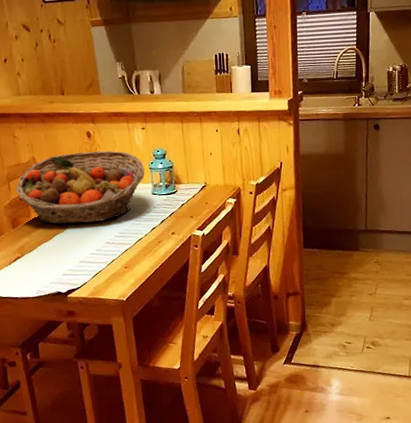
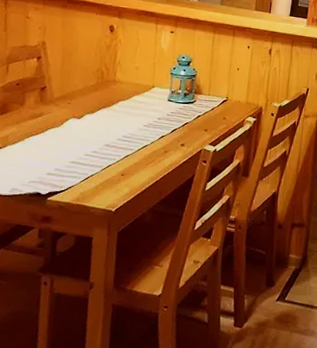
fruit basket: present [15,150,145,225] -> none [14,44,166,122]

